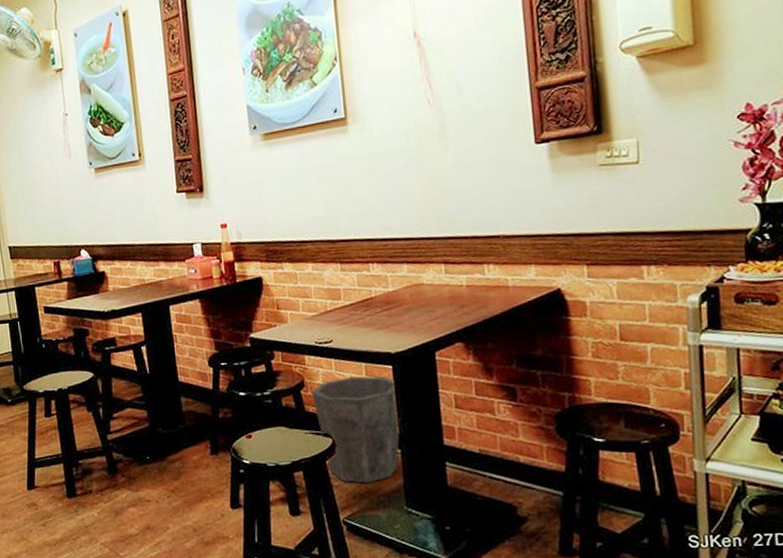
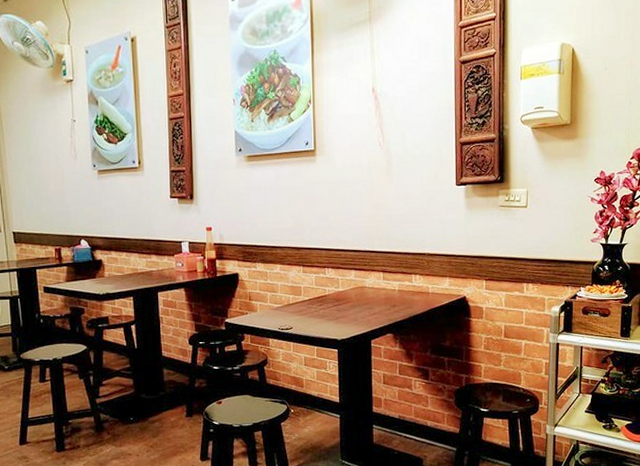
waste bin: present [312,376,400,483] -> none [273,356,341,441]

